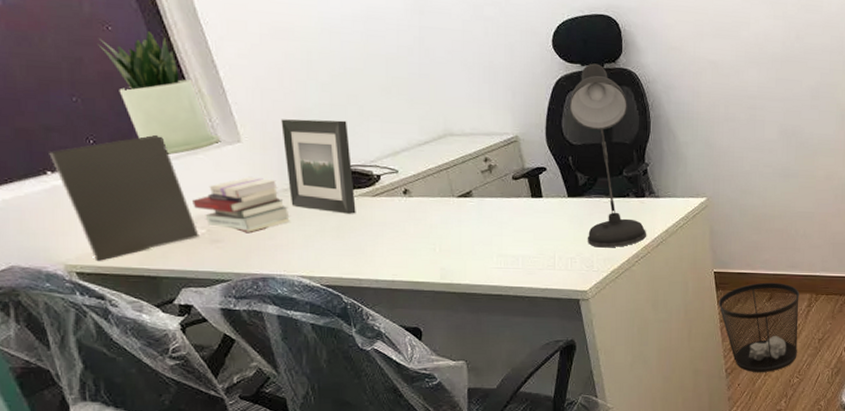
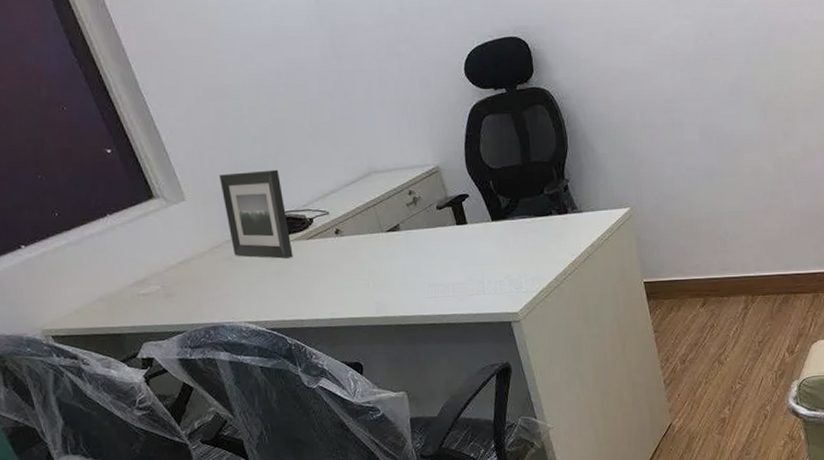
binder: present [49,134,199,261] -> none [22,201,155,324]
planter: present [96,30,221,155] -> none [55,106,168,219]
books: present [192,176,291,233] -> none [147,232,235,286]
desk lamp: present [569,63,646,248] -> none [485,86,572,268]
waste bin: present [718,282,800,372] -> none [651,287,737,381]

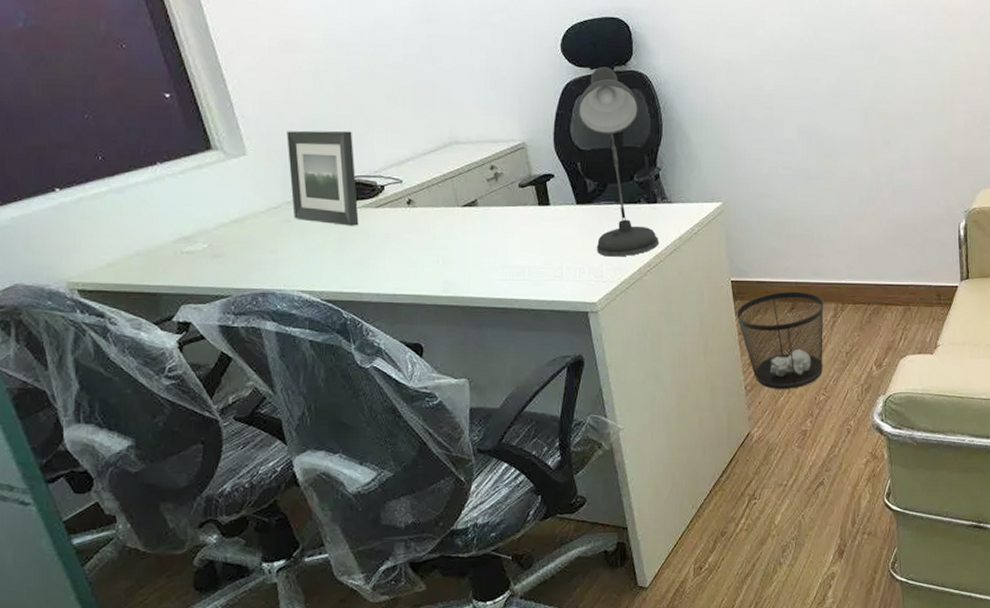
desk lamp: none [485,86,572,268] -> present [578,66,658,257]
waste bin: none [651,287,737,381] -> present [736,291,824,389]

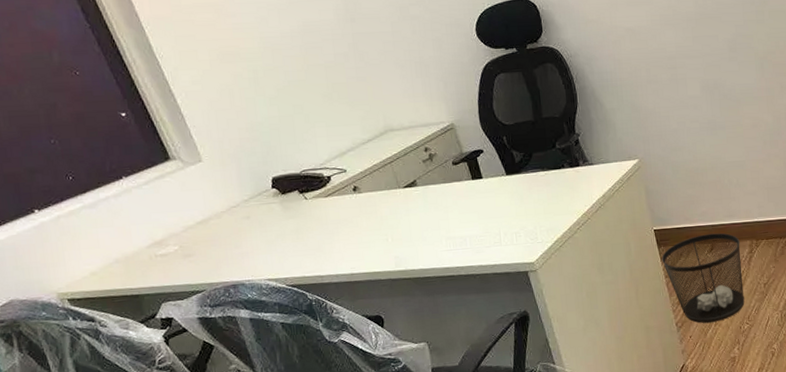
picture frame: present [287,130,359,226] -> none [236,129,312,217]
desk lamp: present [578,66,658,257] -> none [498,45,585,220]

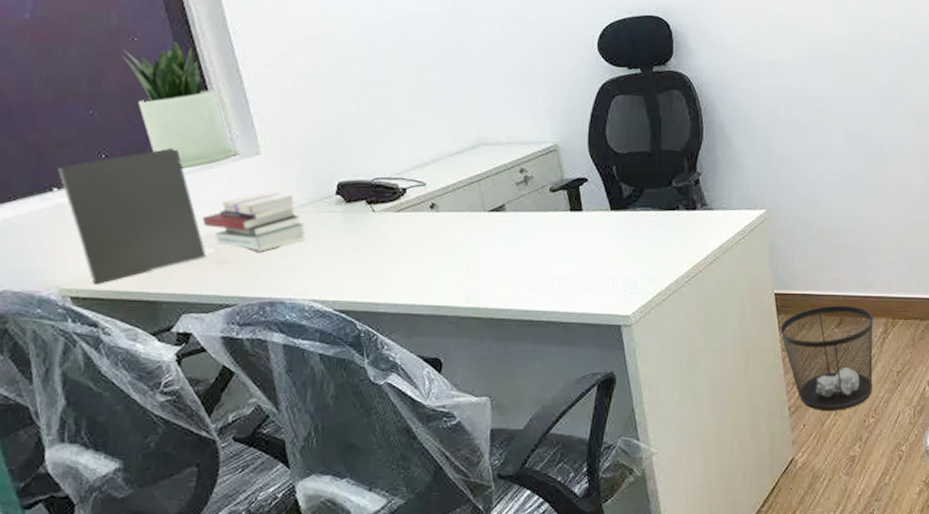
binder: none [35,164,173,286] -> present [57,147,207,284]
planter: none [67,70,184,181] -> present [120,40,240,169]
books: none [164,192,253,245] -> present [202,191,307,253]

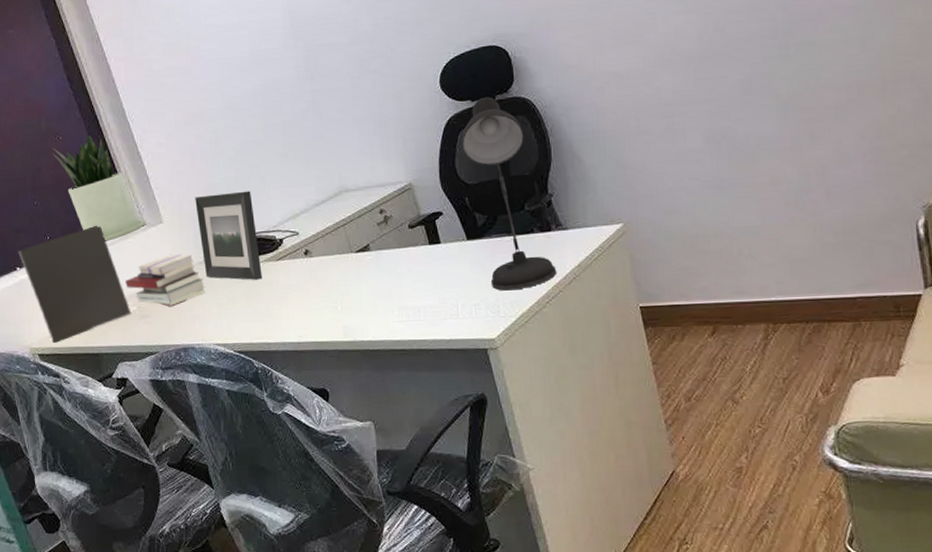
picture frame: none [304,129,378,231] -> present [195,190,262,280]
desk lamp: none [614,66,697,267] -> present [461,97,556,291]
waste bin: present [780,305,874,411] -> none [648,313,756,422]

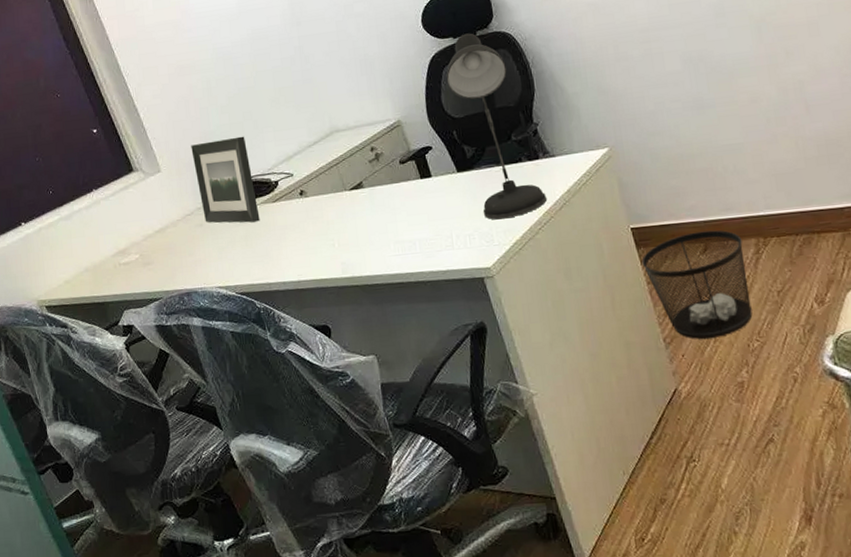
binder: present [18,225,131,343] -> none [22,177,134,294]
planter: present [51,135,147,241] -> none [50,91,145,193]
books: present [125,253,206,307] -> none [127,200,206,253]
waste bin: none [648,313,756,422] -> present [641,230,753,339]

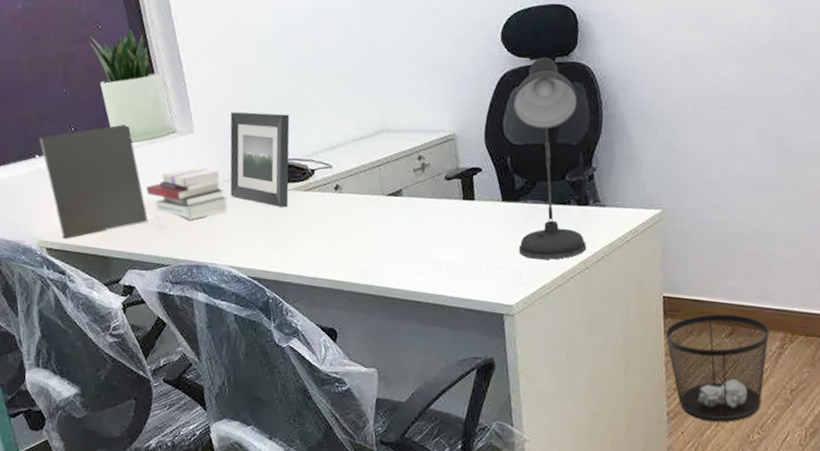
binder: none [22,177,134,294] -> present [39,124,148,239]
planter: none [50,91,145,193] -> present [88,28,178,143]
books: none [127,200,206,253] -> present [146,166,229,221]

